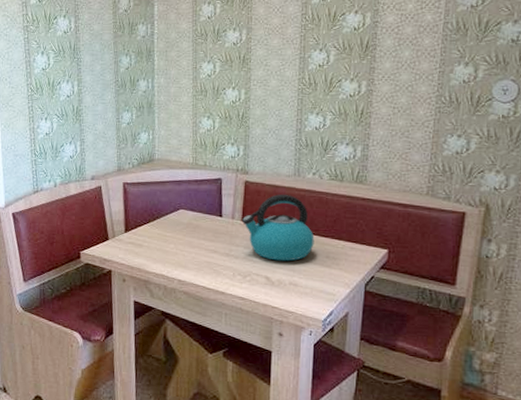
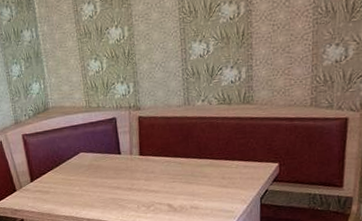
kettle: present [242,194,315,262] -> none [140,123,210,188]

